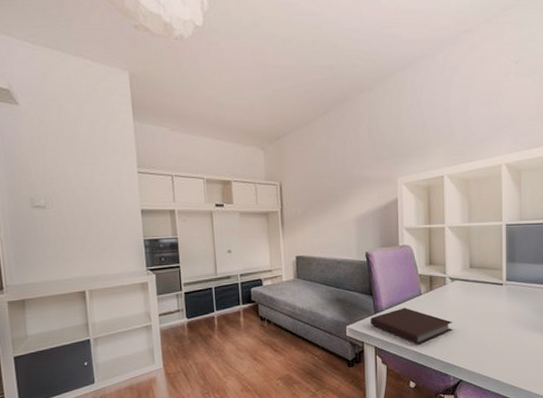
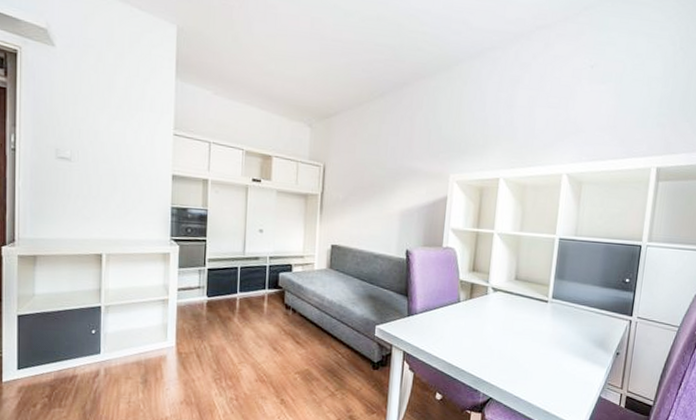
notebook: present [371,308,452,345] -> none [402,313,489,355]

